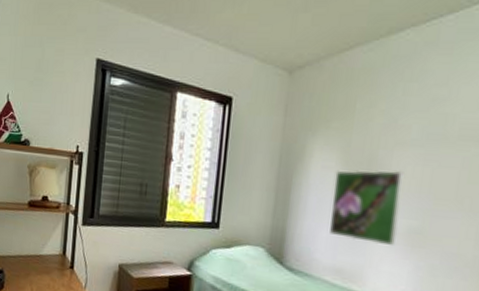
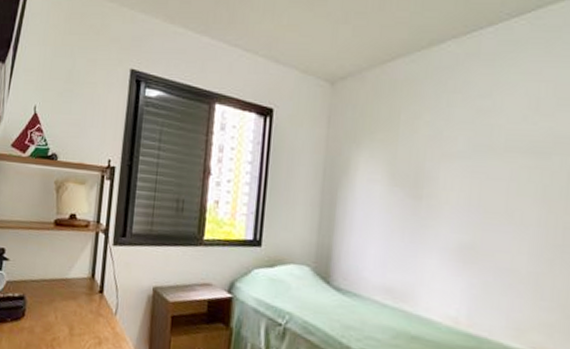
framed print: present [330,170,405,247] -> none [378,182,453,263]

